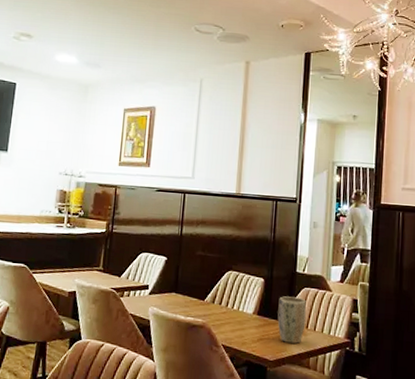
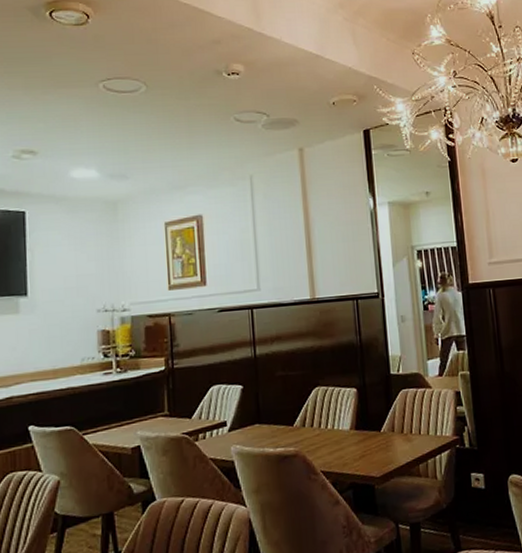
plant pot: present [277,296,307,344] -> none [376,401,409,454]

